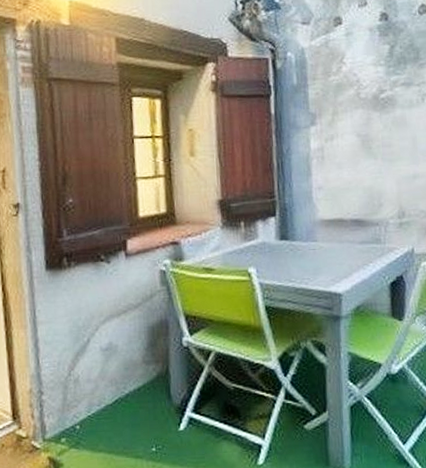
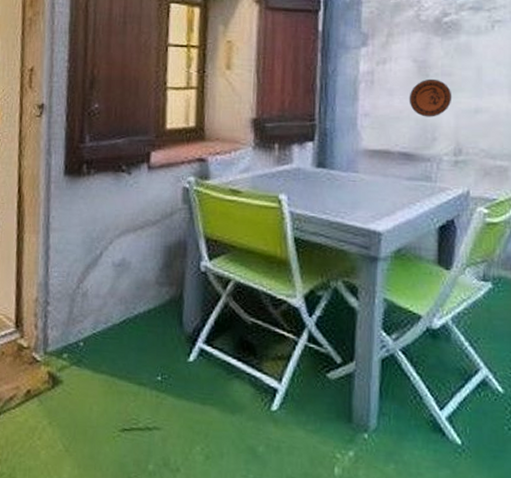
decorative plate: none [356,150,393,186] -> present [409,78,452,117]

